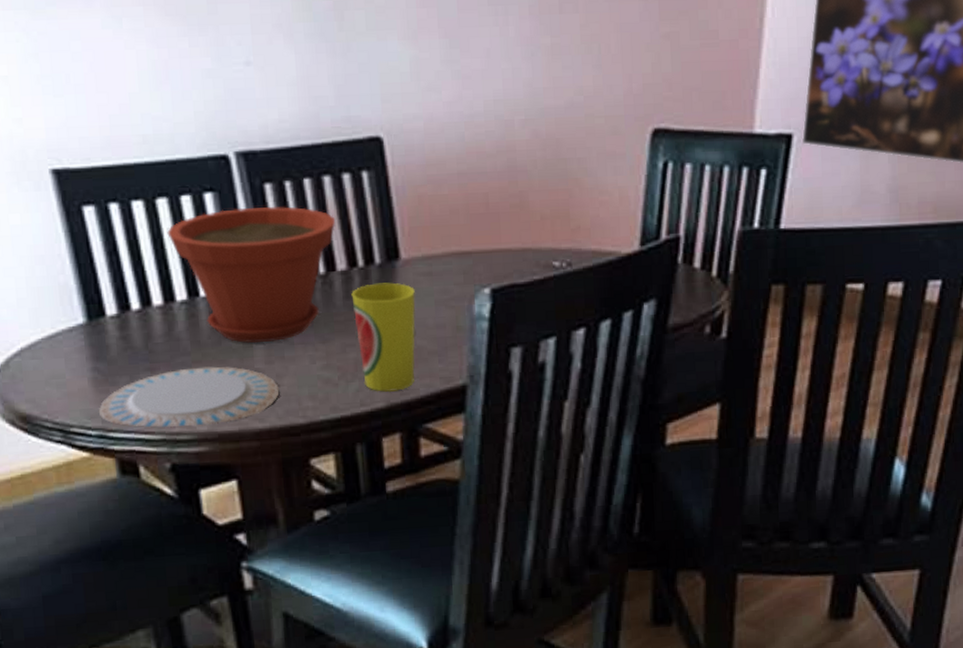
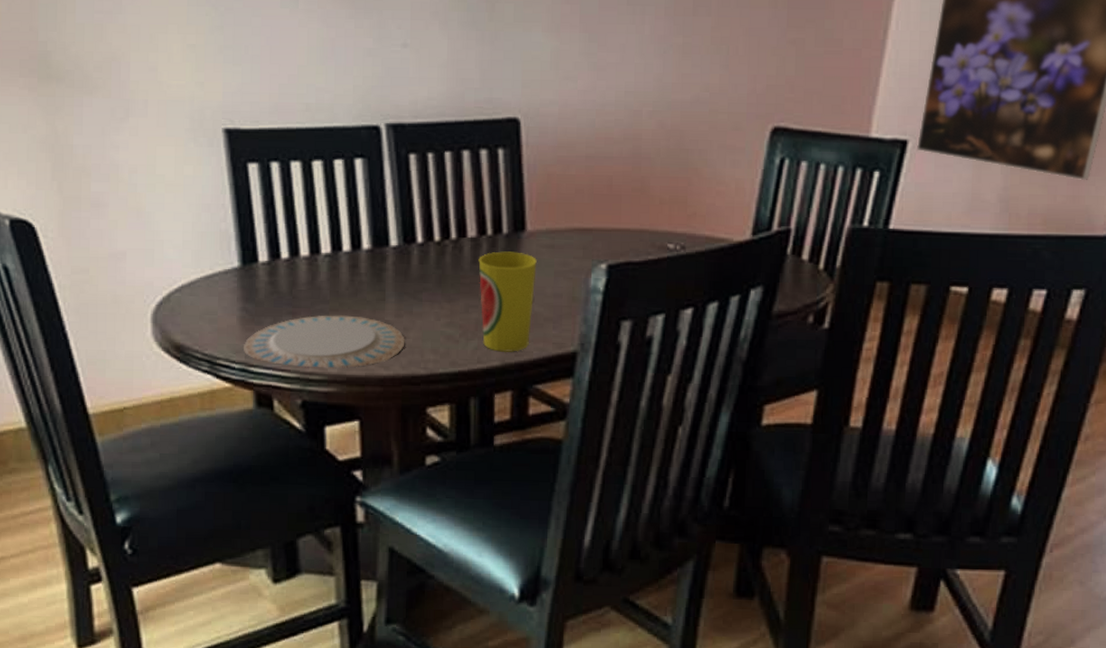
plant pot: present [167,206,335,343] -> none [319,174,470,297]

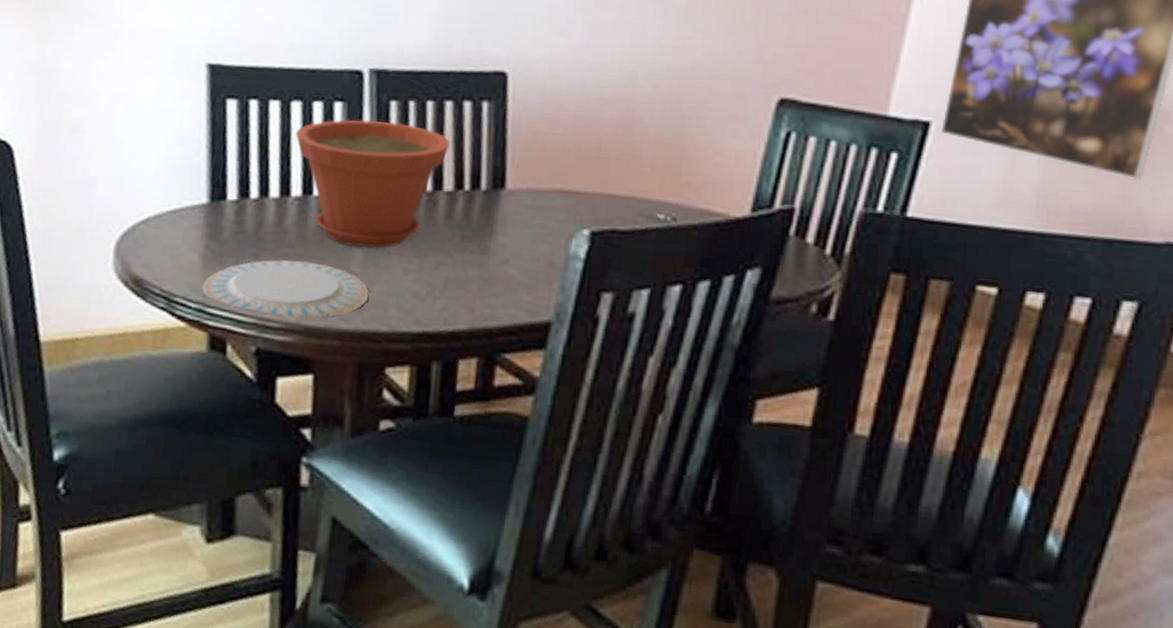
plant pot: none [319,174,470,297] -> present [295,119,450,249]
cup: present [478,251,537,353] -> none [451,208,515,316]

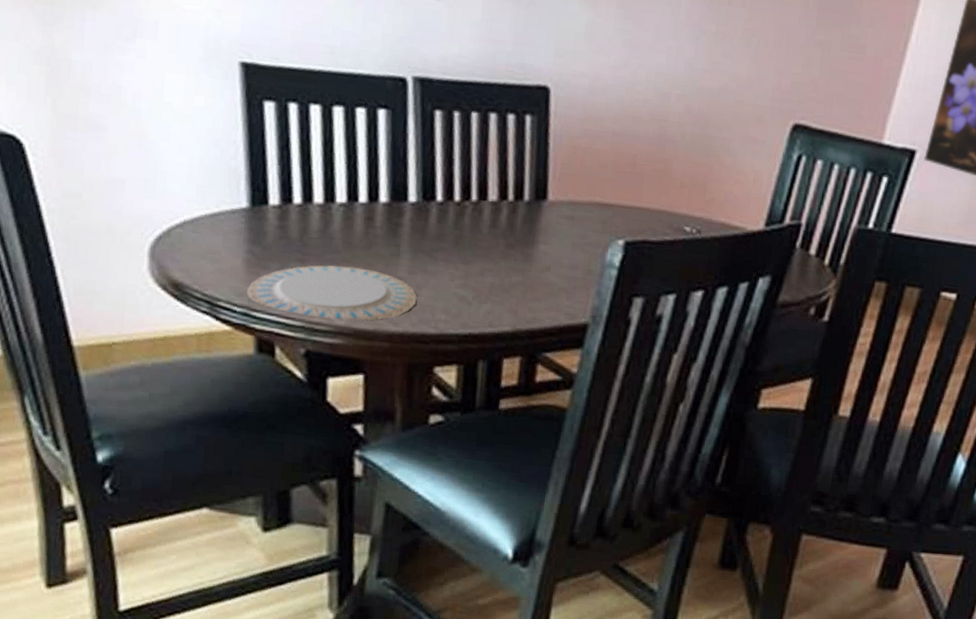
plant pot: present [295,119,450,249] -> none [338,127,494,255]

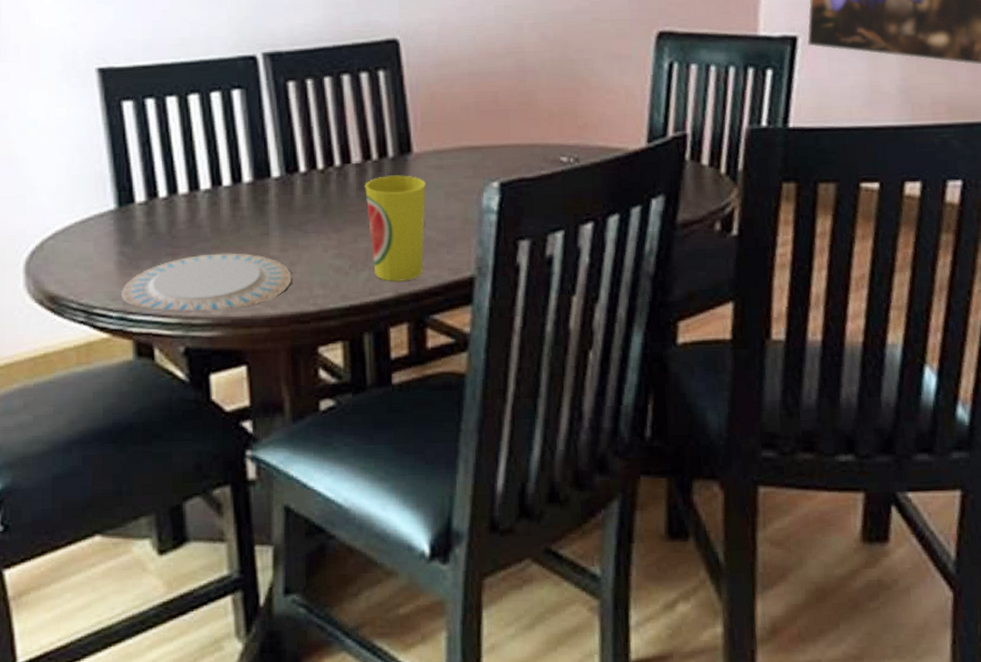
cup: none [495,218,556,319] -> present [364,175,426,283]

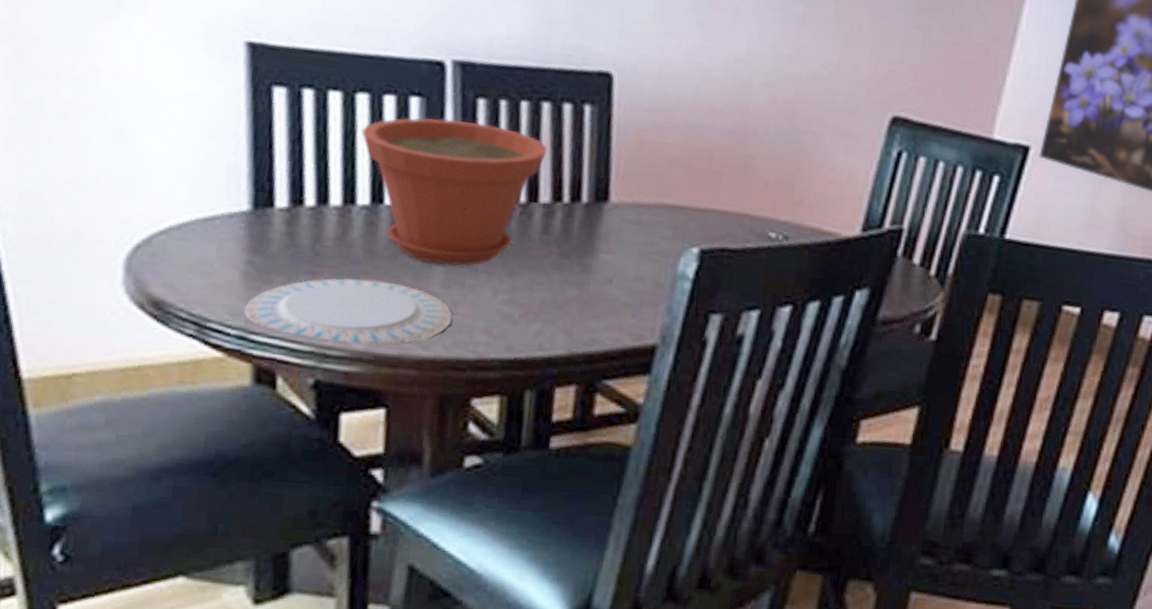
plant pot: none [196,102,352,231] -> present [361,117,547,266]
cup: present [364,175,426,283] -> none [547,222,619,341]

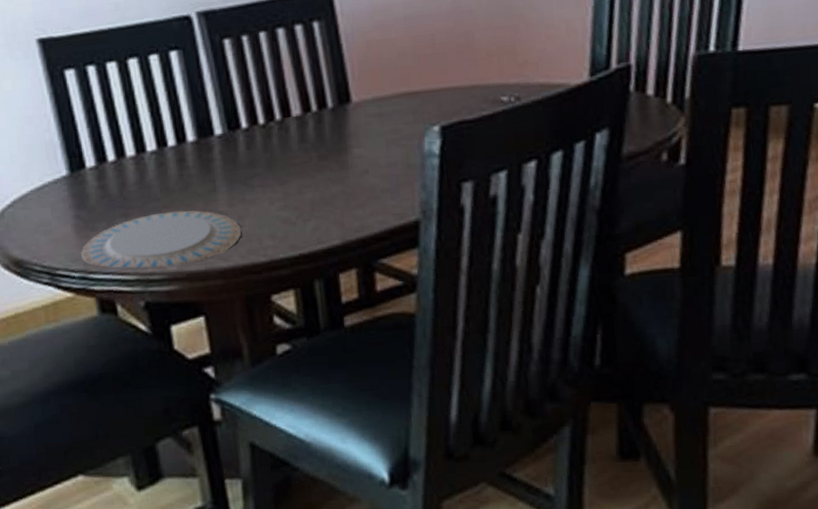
plant pot: present [361,117,547,266] -> none [138,59,289,188]

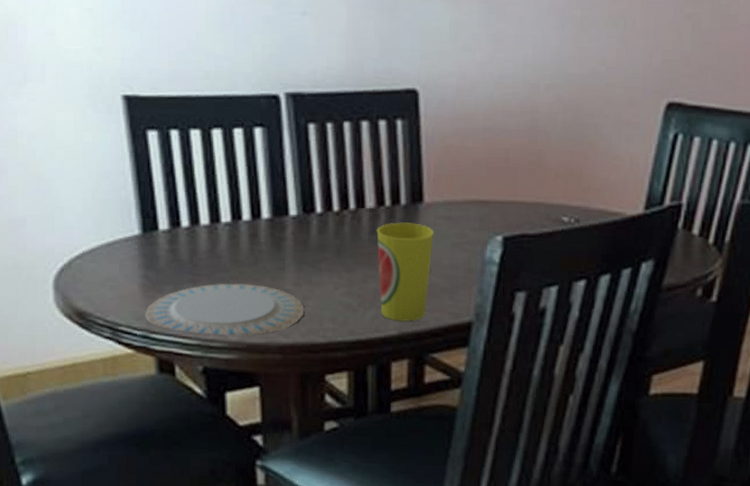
cup: none [306,125,369,230] -> present [376,222,434,322]

